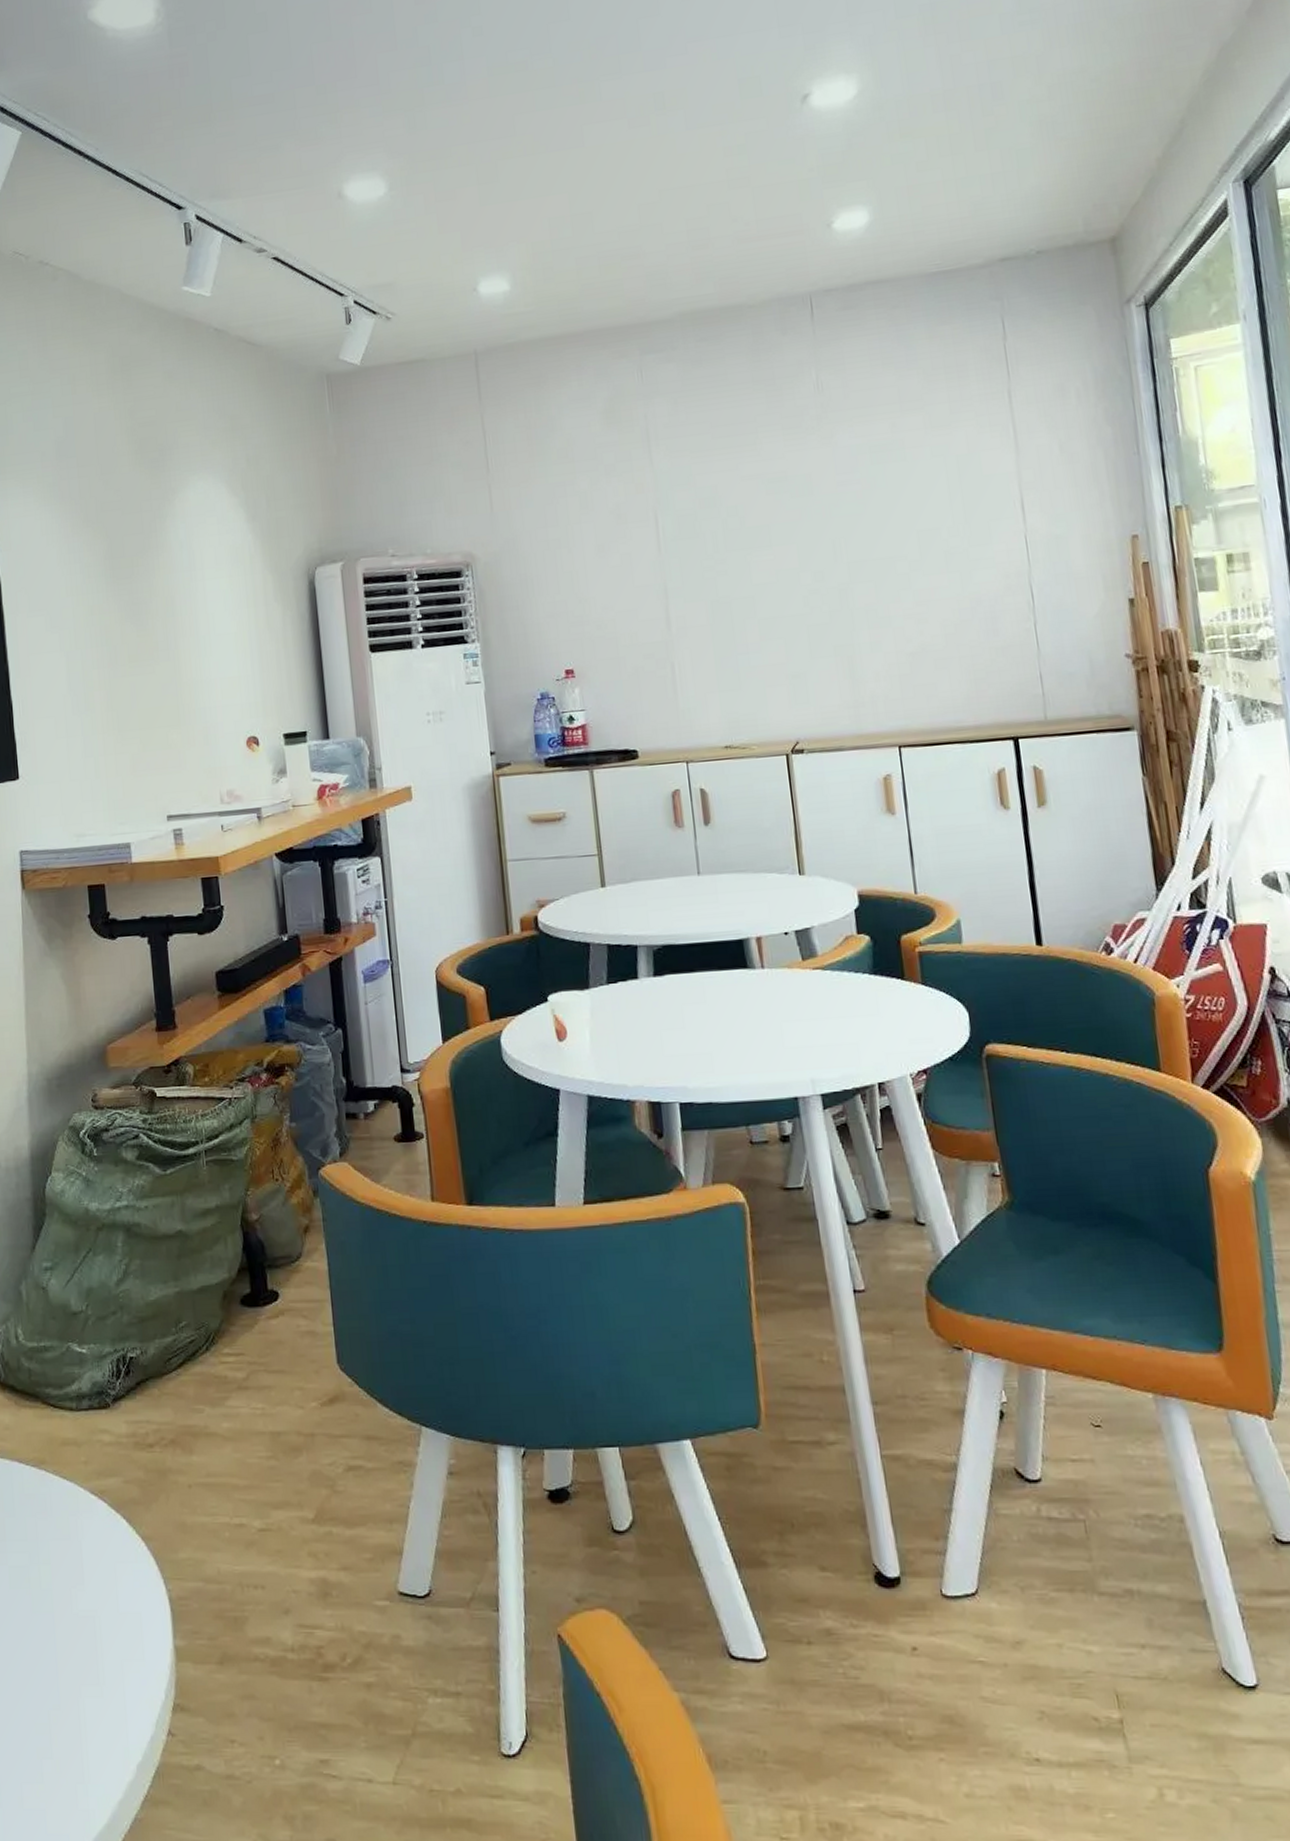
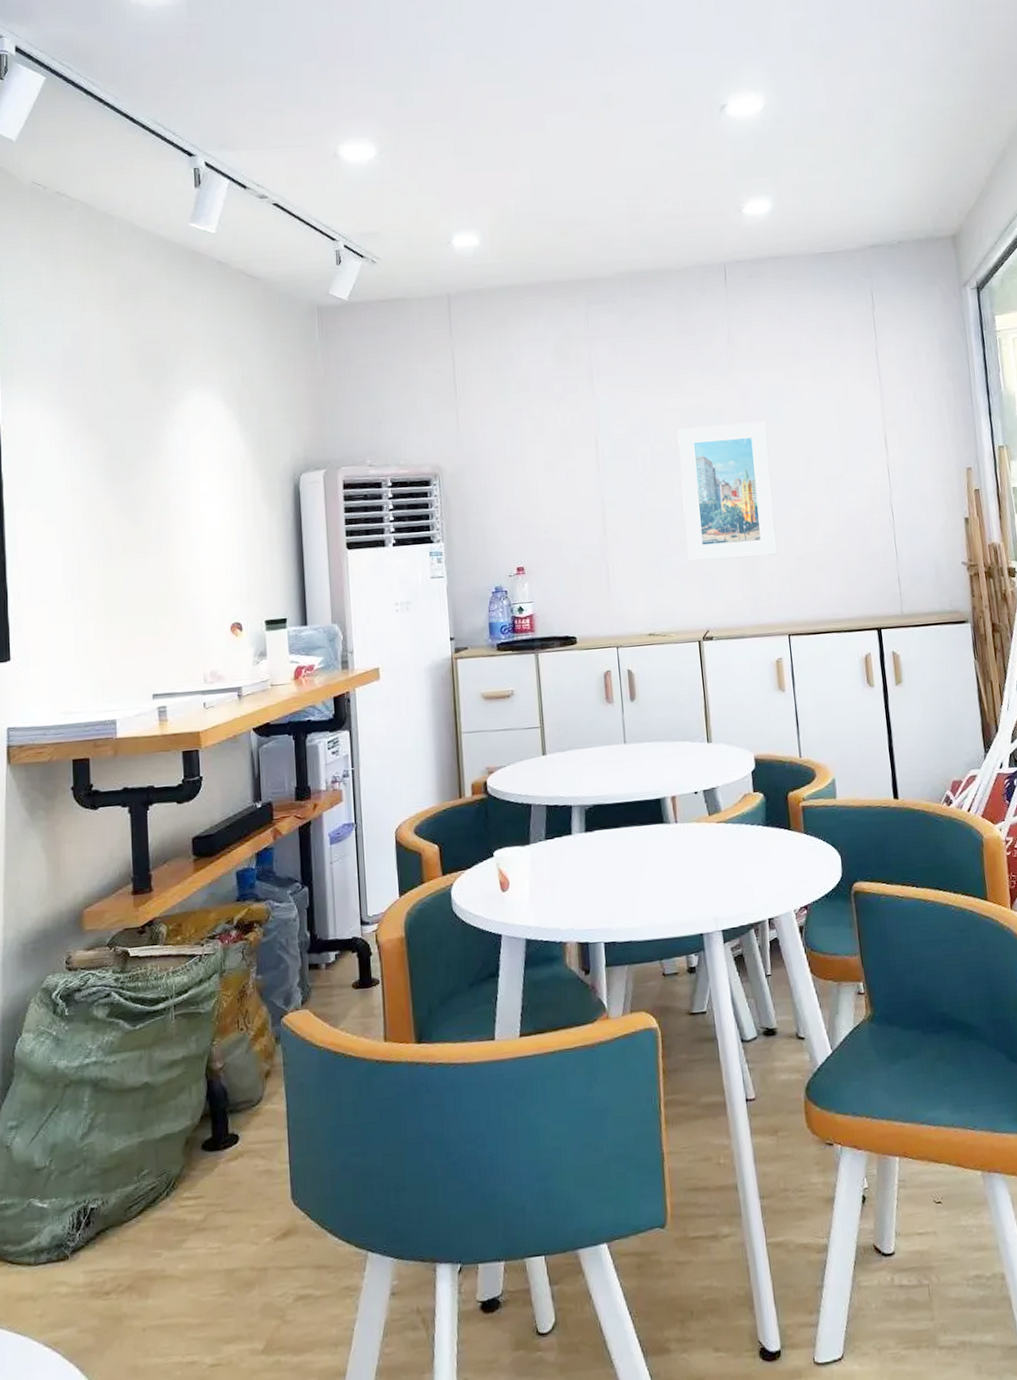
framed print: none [755,486,884,659] -> present [677,421,778,561]

